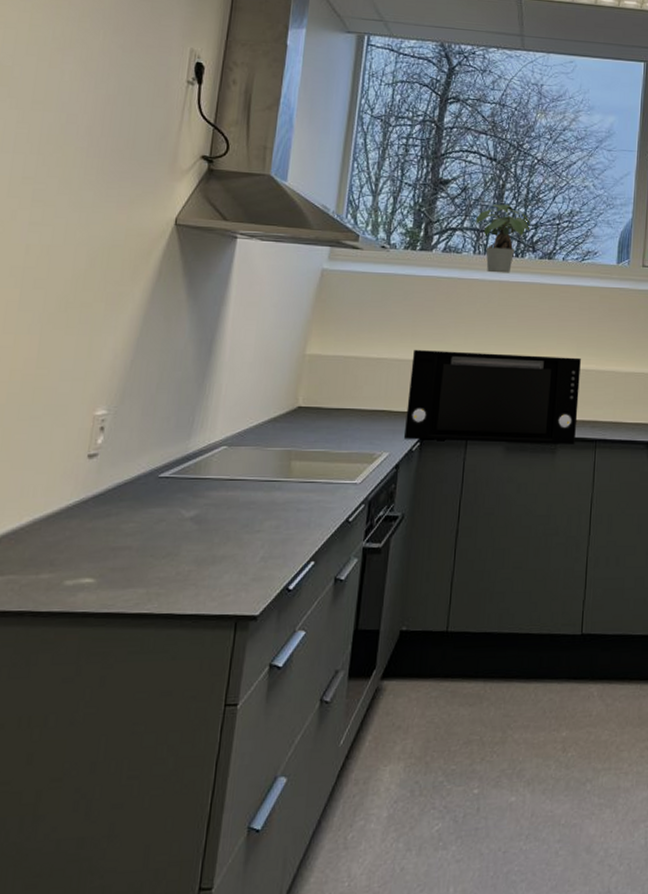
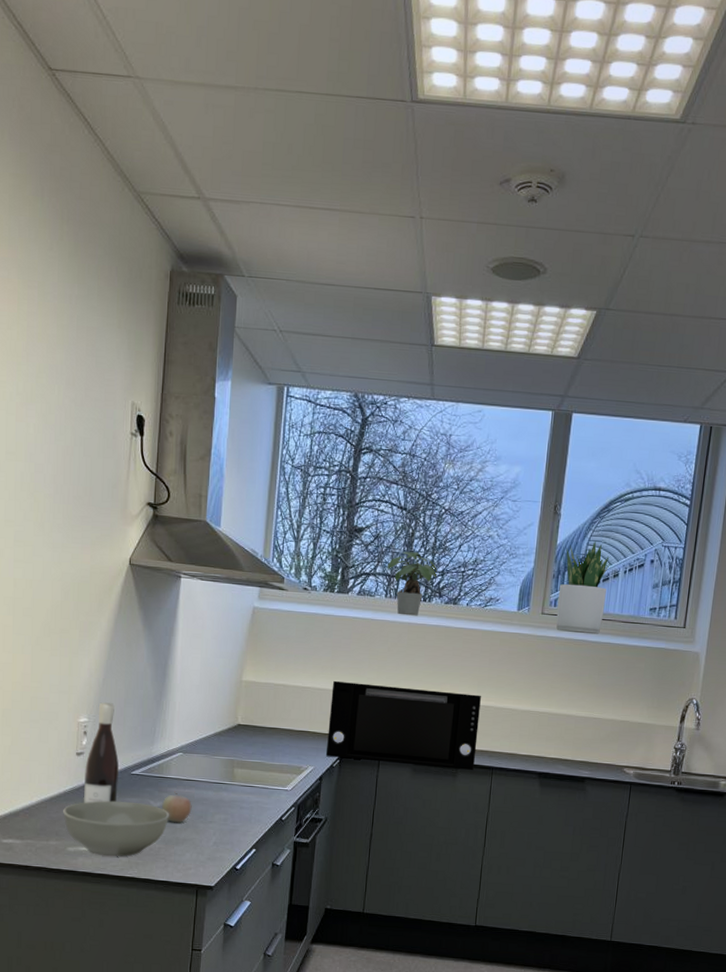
bowl: none [62,513,206,587] -> present [63,800,170,856]
bottle: none [90,389,144,519] -> present [82,702,120,803]
fruit: none [195,495,236,536] -> present [161,791,192,824]

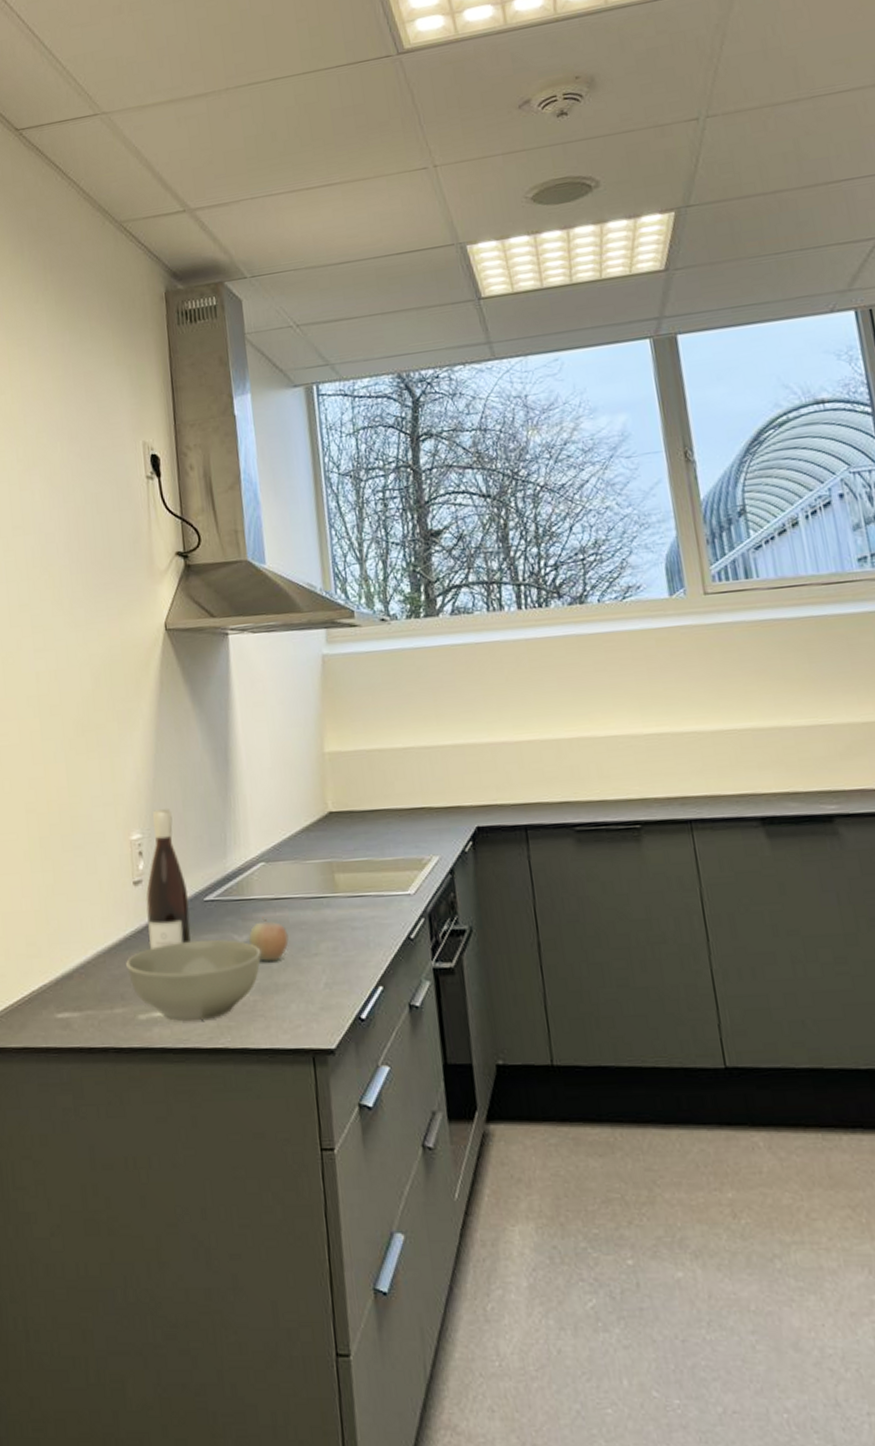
microwave: present [325,680,481,770] -> none [442,719,664,839]
potted plant: present [387,551,438,616] -> none [481,546,550,631]
planter: present [556,540,610,635] -> none [715,484,794,613]

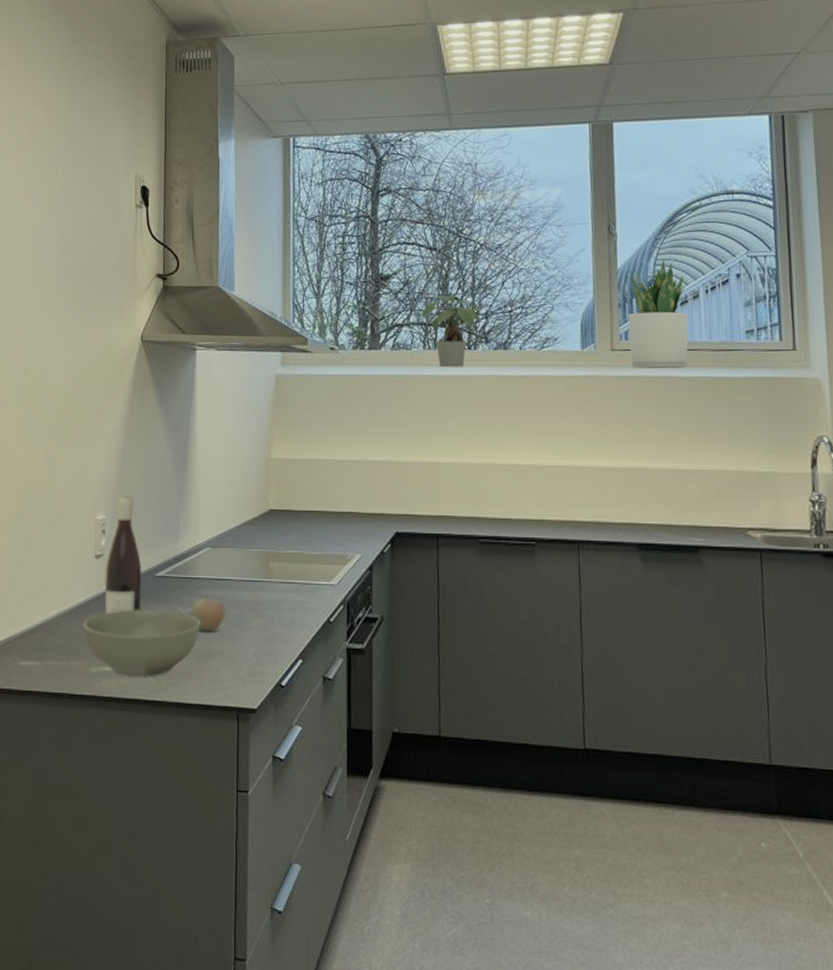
potted plant: none [481,546,550,631] -> present [422,295,481,368]
planter: none [715,484,794,613] -> present [628,259,689,369]

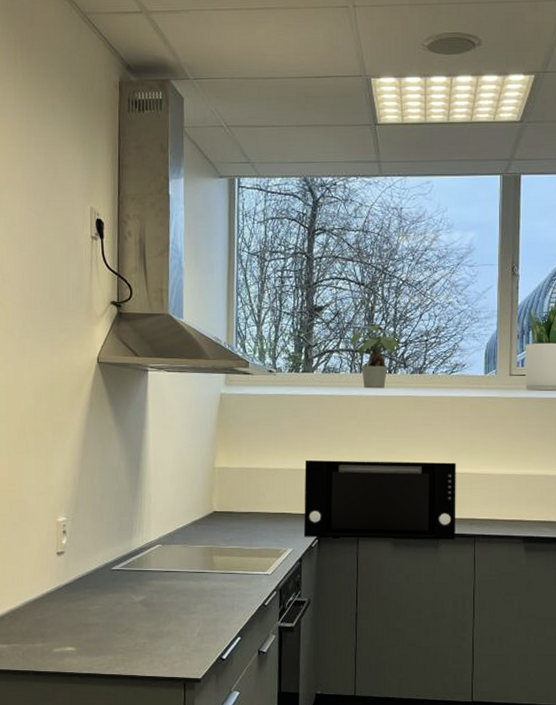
bowl: present [83,609,201,676] -> none [47,598,152,654]
bottle: present [103,496,143,614] -> none [65,500,100,603]
fruit: present [190,593,225,633] -> none [143,584,174,616]
microwave: none [373,450,555,546] -> present [303,459,456,540]

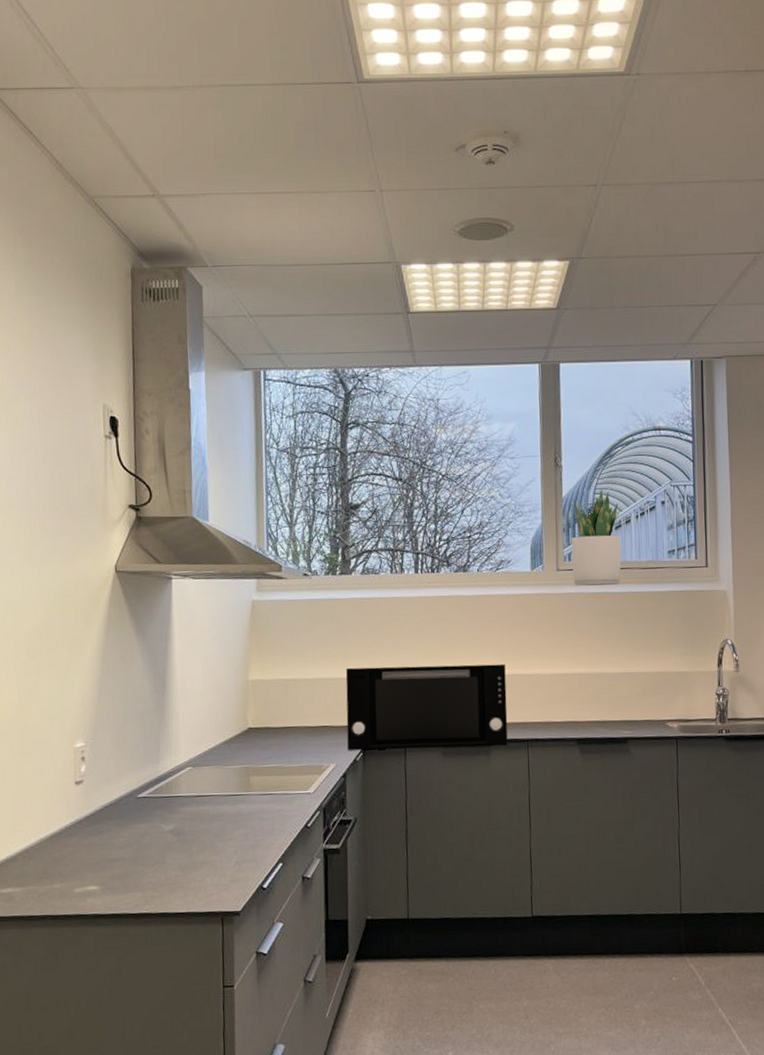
potted plant: present [350,325,401,389] -> none [389,522,443,590]

